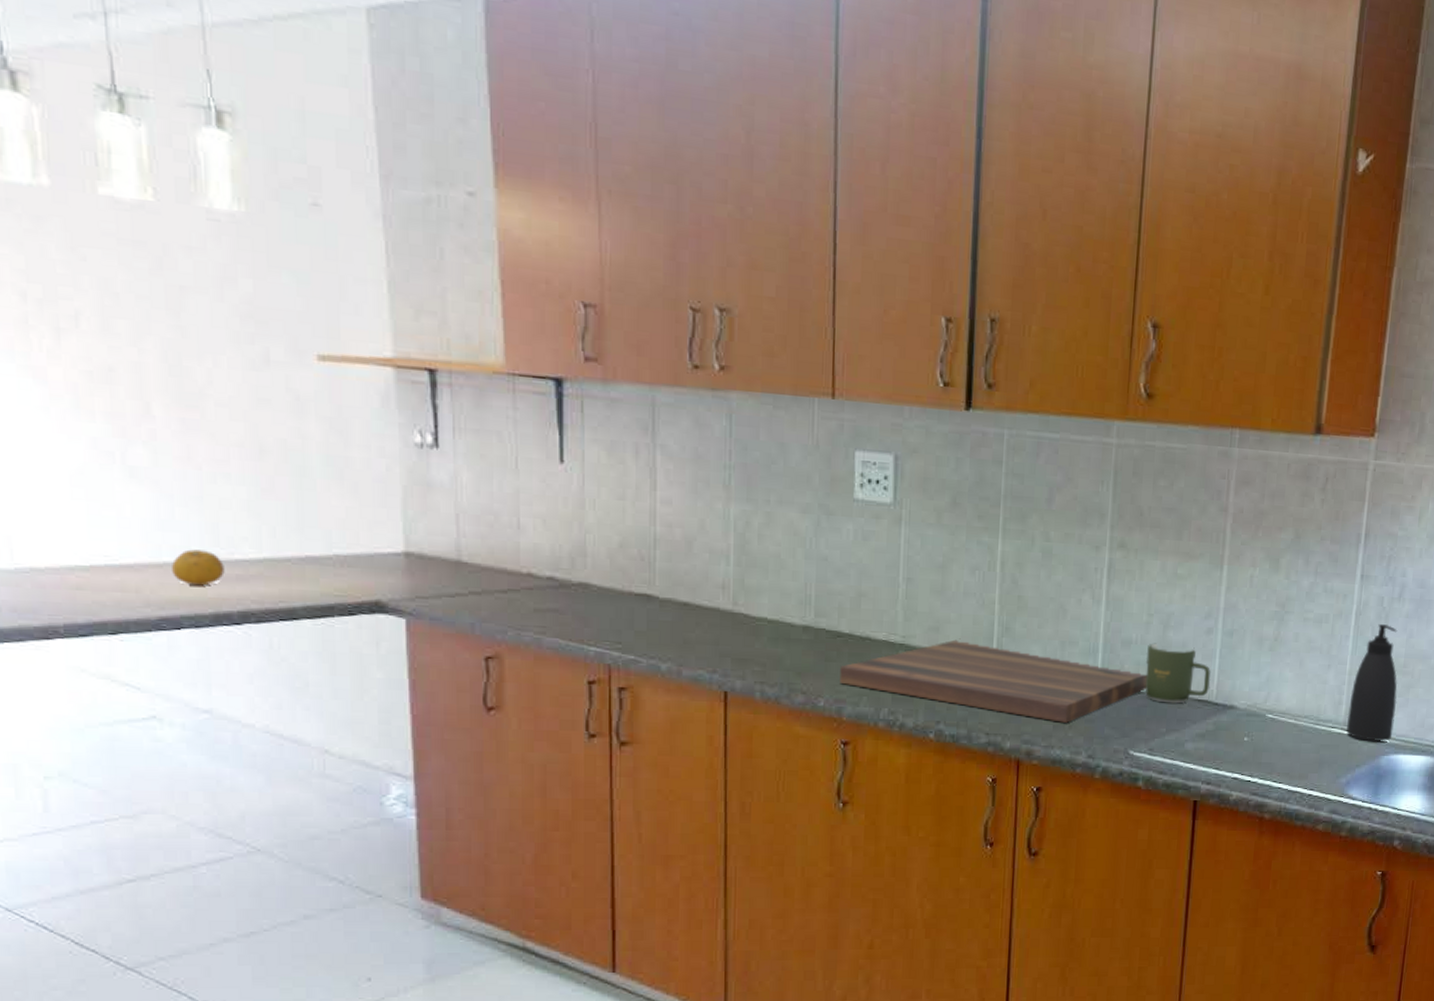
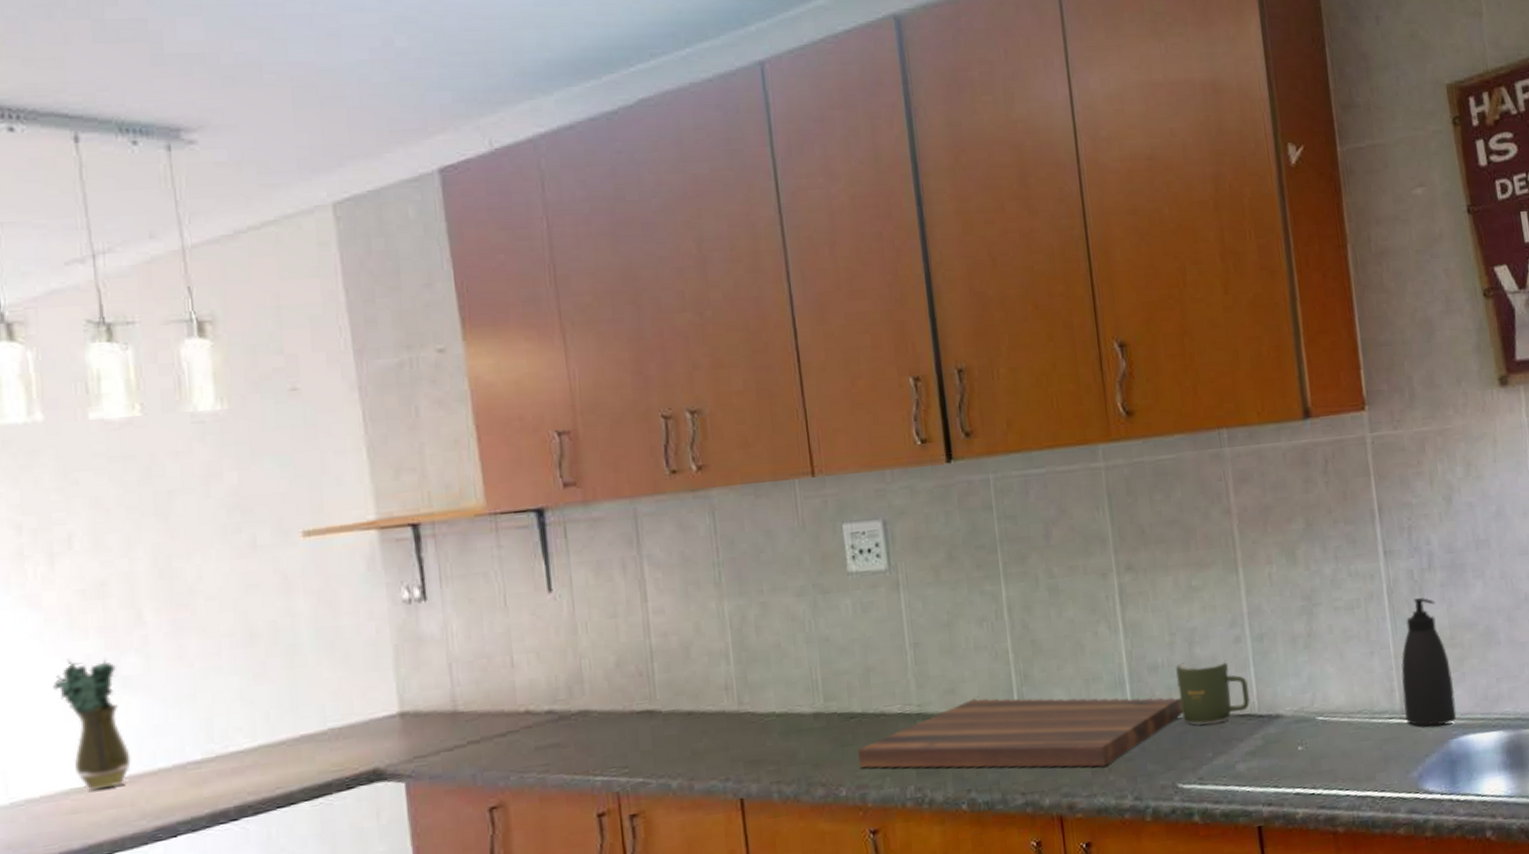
vase: none [59,438,137,572] -> present [53,658,131,790]
fruit: present [172,549,225,586] -> none [167,748,220,788]

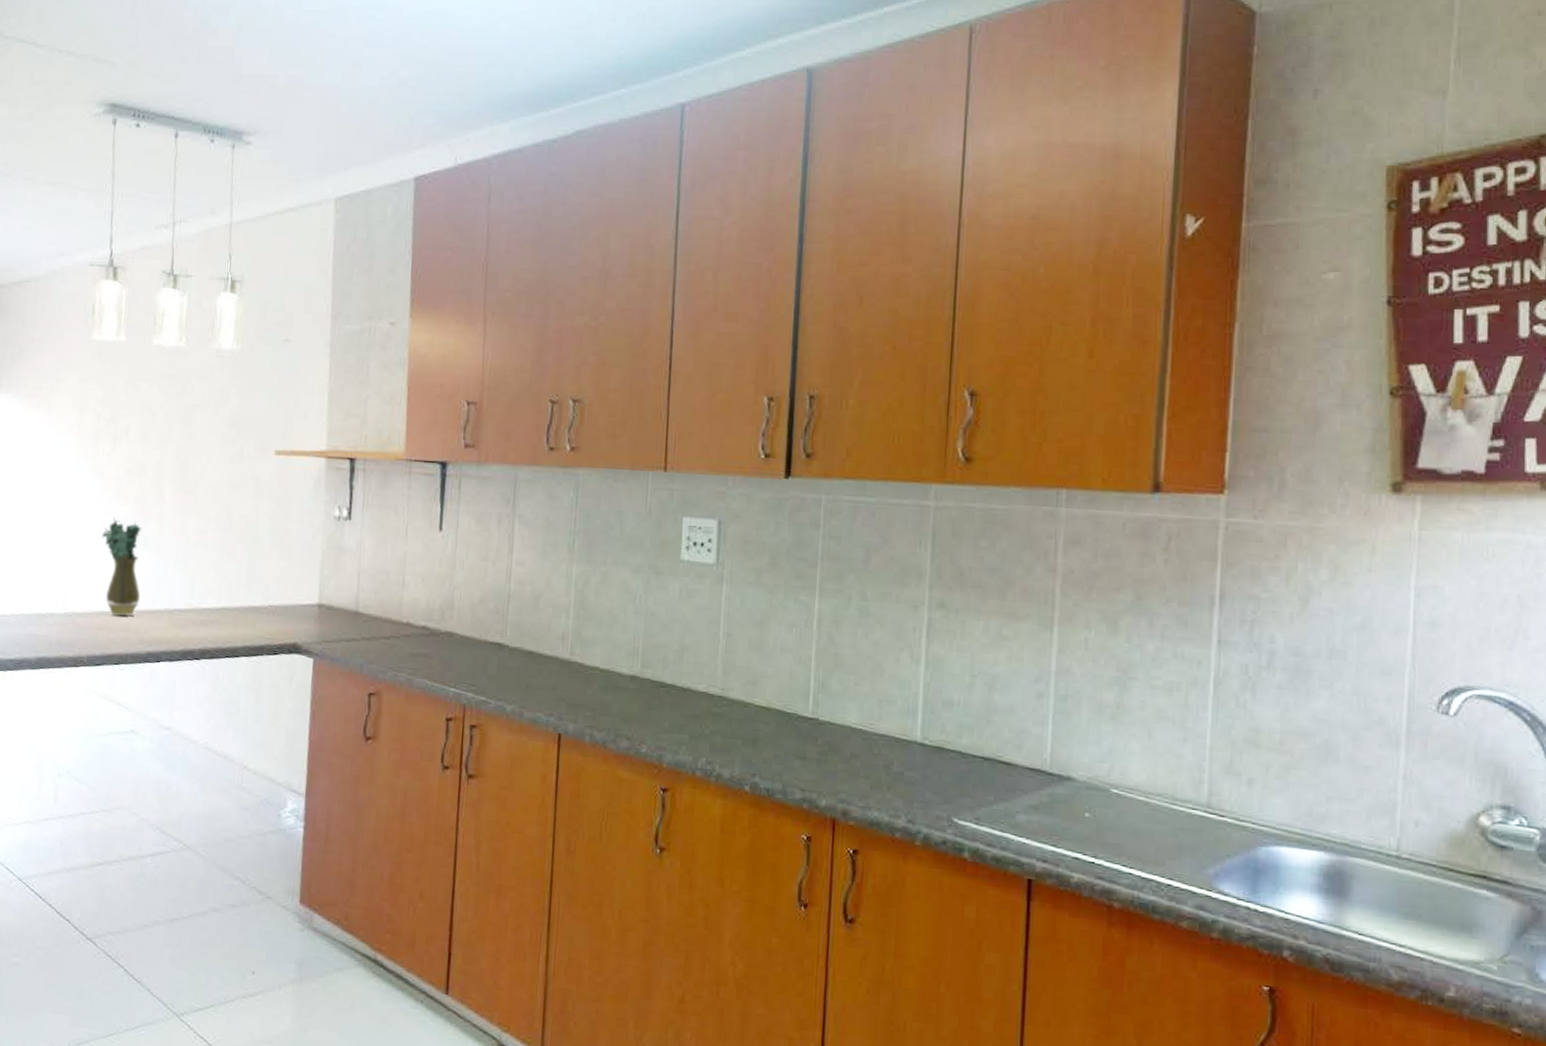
cutting board: present [858,683,1183,769] -> none [661,693,972,784]
mug: present [1175,660,1251,726] -> none [969,705,1044,771]
soap dispenser: present [1401,598,1457,727] -> none [1210,695,1274,830]

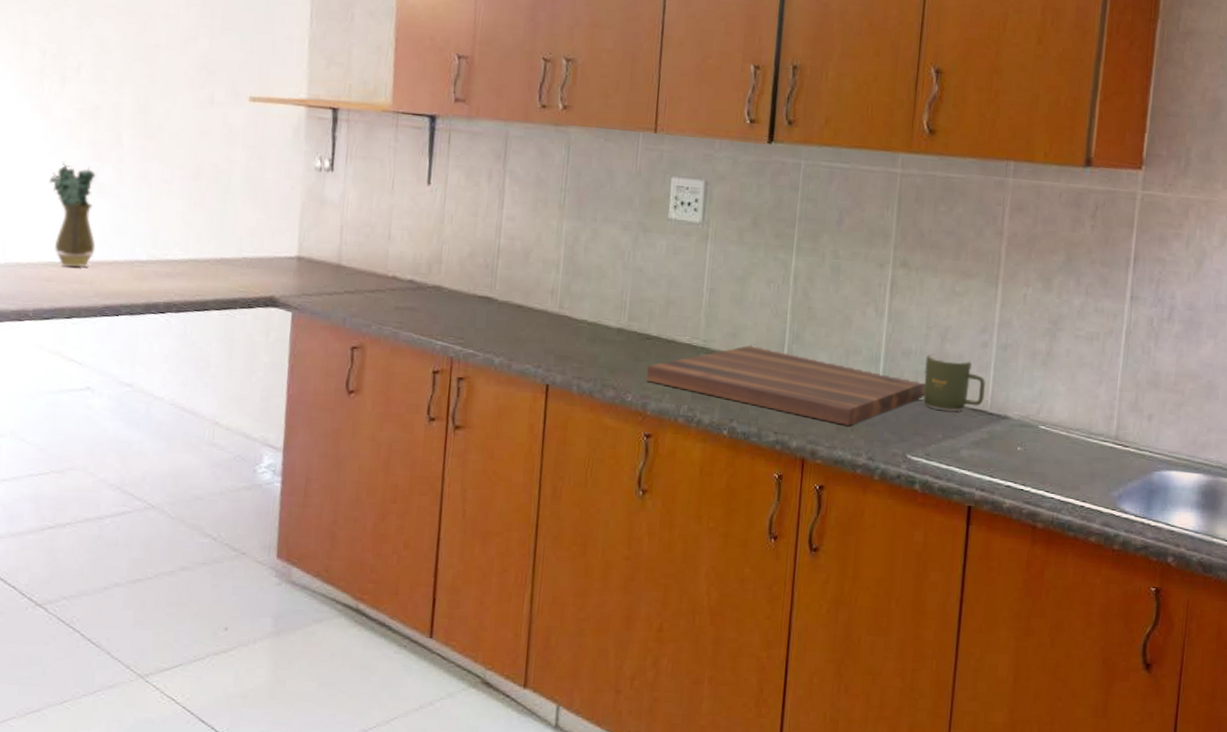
cutting board: none [661,693,972,784] -> present [646,344,926,426]
mug: none [969,705,1044,771] -> present [923,354,986,412]

